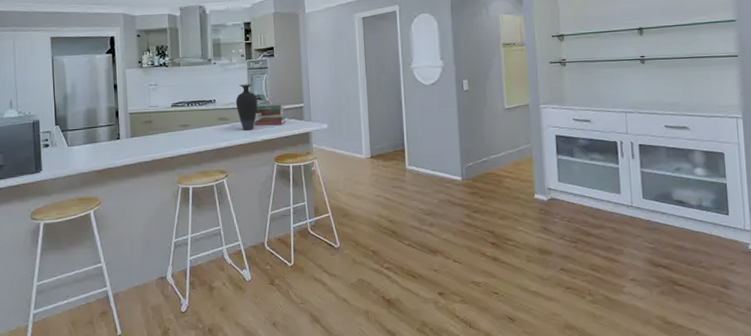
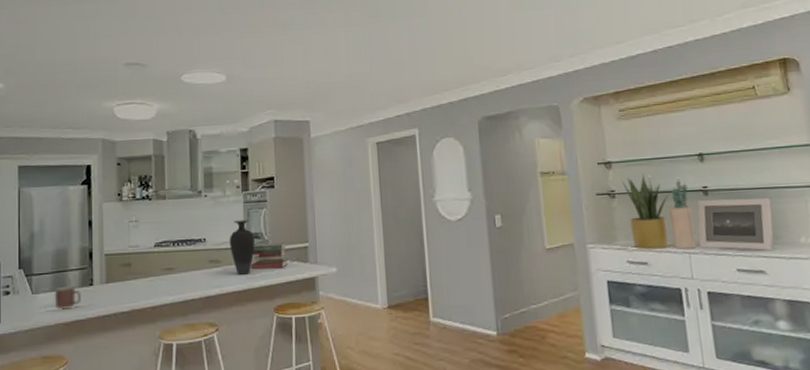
mug: none [87,139,110,161] -> present [54,285,81,311]
planter: none [572,45,611,110] -> present [621,174,669,250]
vase: none [611,49,632,110] -> present [669,178,697,251]
picture frame: none [634,65,698,110] -> present [697,197,775,251]

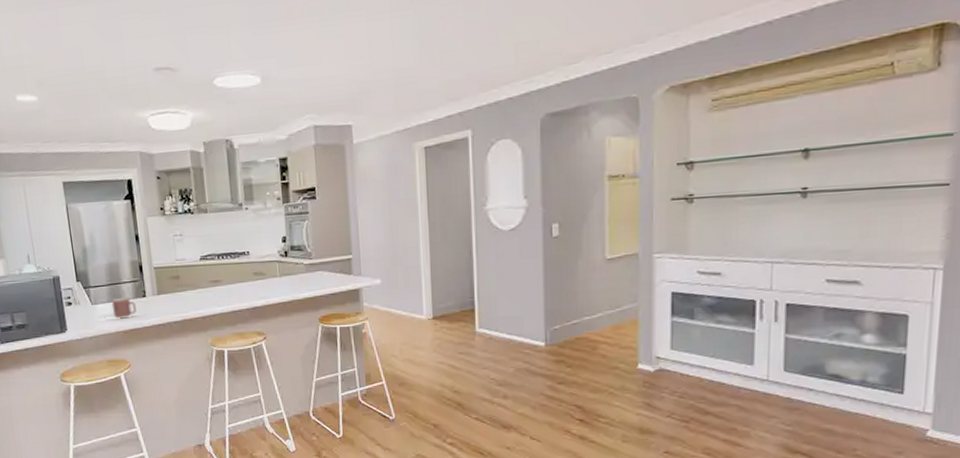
vase: present [229,219,255,275] -> none [272,232,298,287]
books: present [251,242,288,270] -> none [295,254,332,282]
planter: present [621,174,669,250] -> none [703,174,758,260]
vase: present [669,178,697,251] -> none [755,179,783,260]
picture frame: present [697,197,775,251] -> none [785,199,884,259]

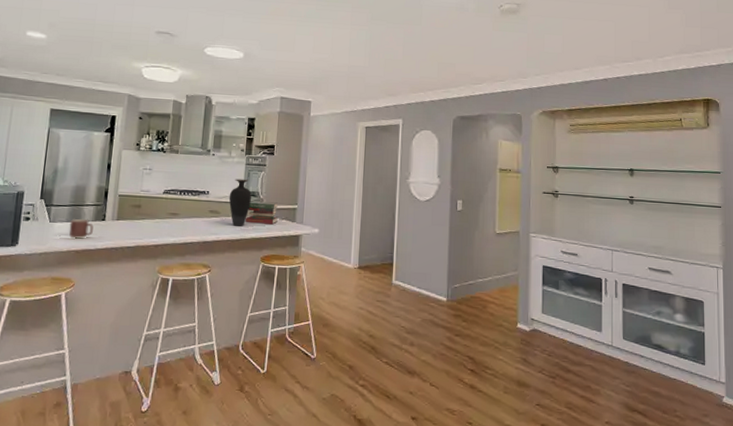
vase: none [272,232,298,287] -> present [229,179,251,226]
books: none [295,254,332,282] -> present [245,201,278,225]

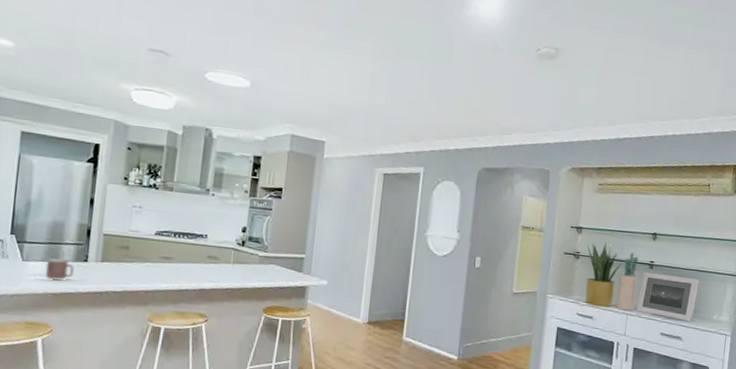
vase: present [229,179,251,226] -> none [229,222,255,275]
books: present [245,201,278,225] -> none [247,247,284,274]
planter: none [565,180,602,244] -> present [585,242,622,308]
vase: none [600,187,618,248] -> present [616,251,638,312]
picture frame: none [621,207,682,255] -> present [636,271,699,322]

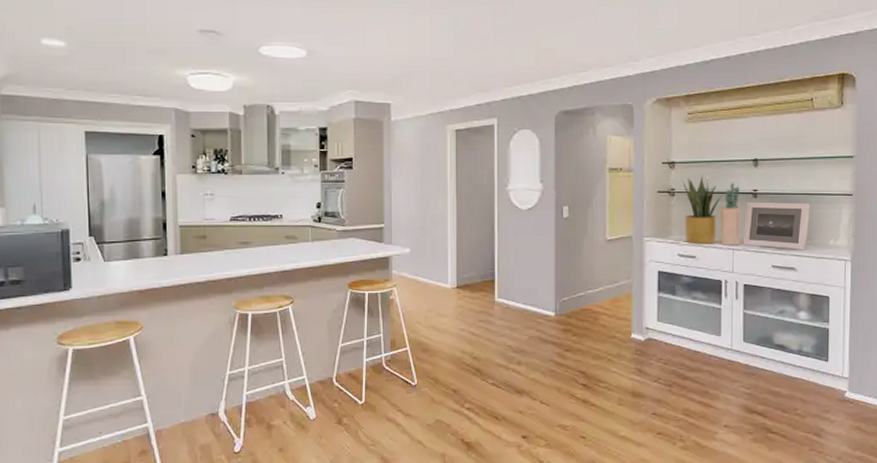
mug: present [45,258,74,281] -> none [127,255,155,279]

